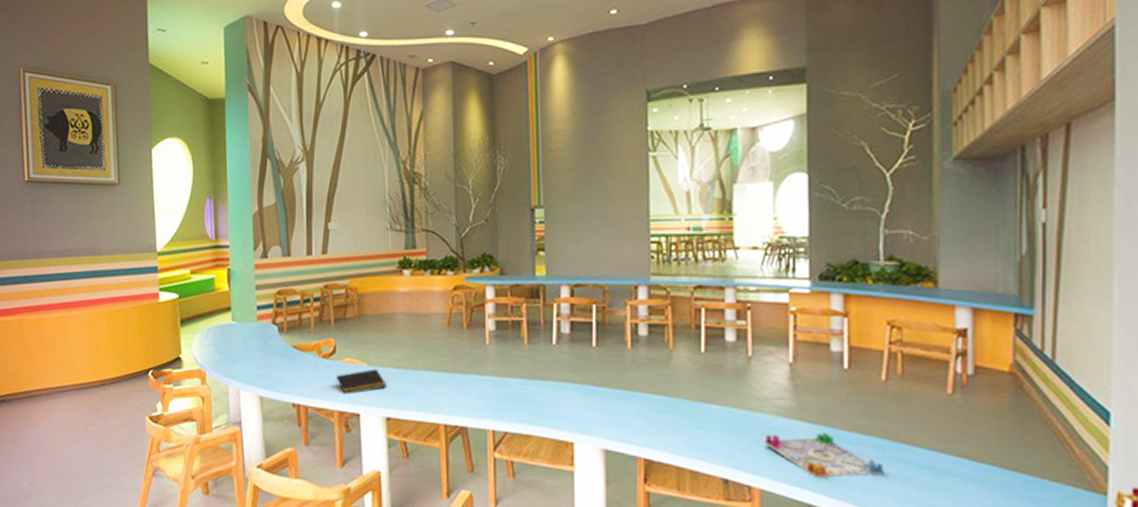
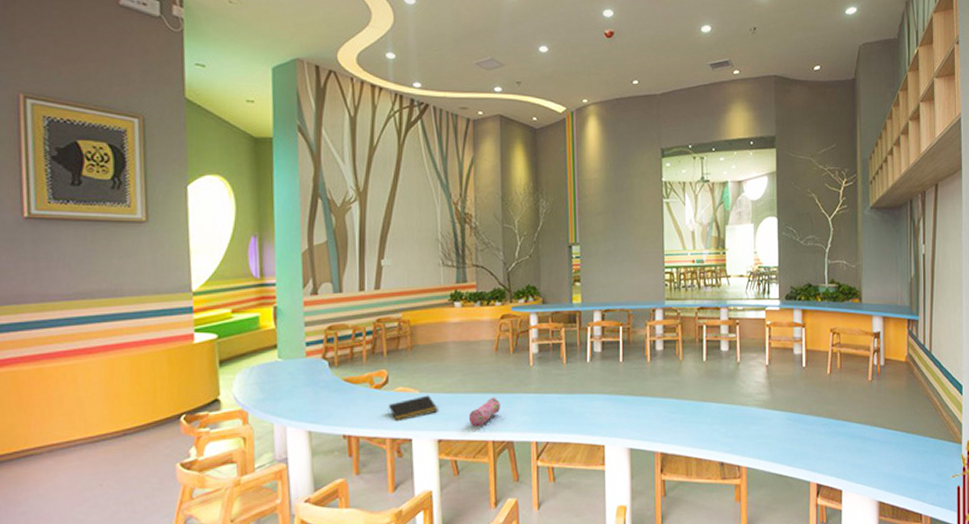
pencil case: none [418,376,453,408] -> present [468,397,500,427]
board game: present [764,432,886,478] -> none [749,418,831,452]

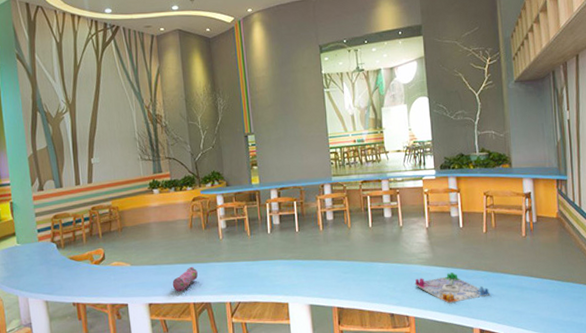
notepad: present [388,395,438,420] -> none [106,267,147,289]
board game: none [749,418,831,452] -> present [414,272,490,303]

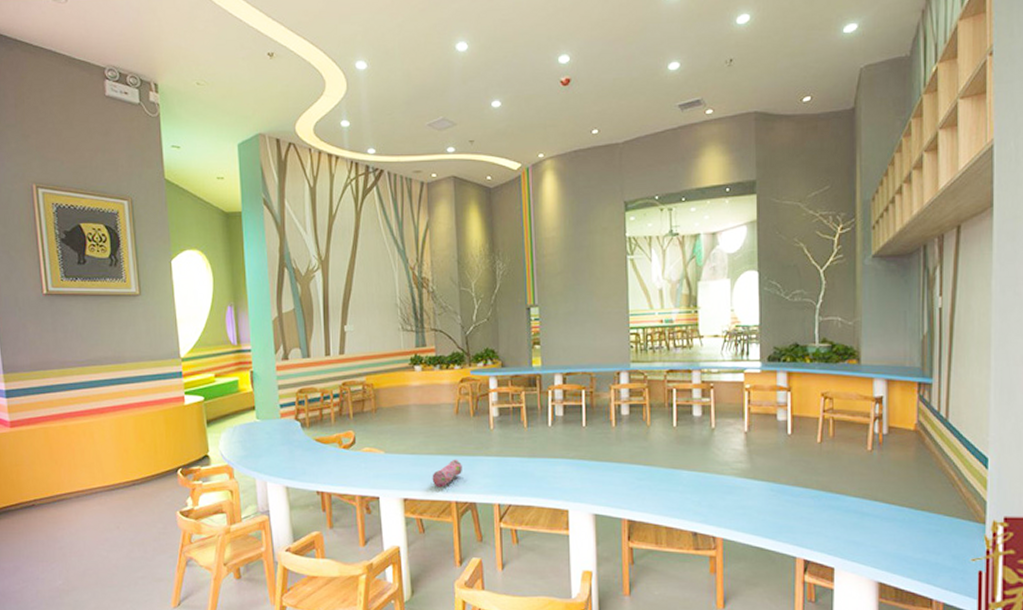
board game: present [414,272,490,303] -> none [725,488,821,525]

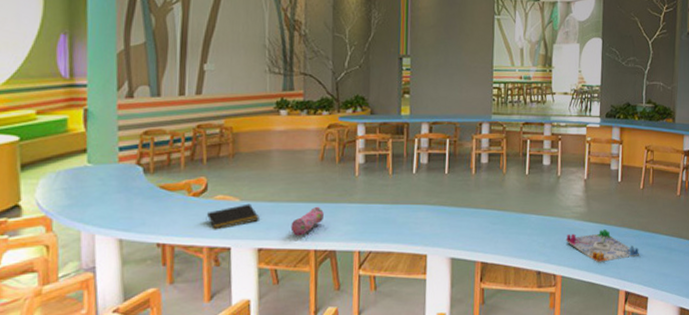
notepad: none [356,456,403,479] -> present [206,203,259,229]
board game: none [725,488,821,525] -> present [565,229,640,262]

